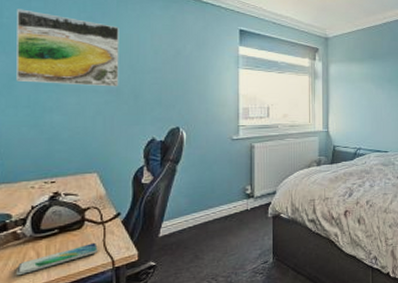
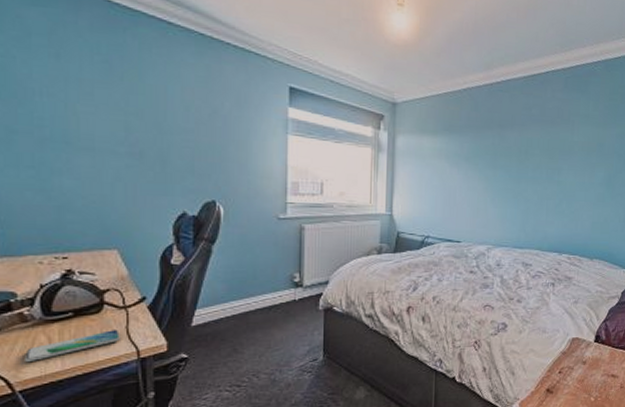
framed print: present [16,9,119,87] -> none [14,45,142,149]

